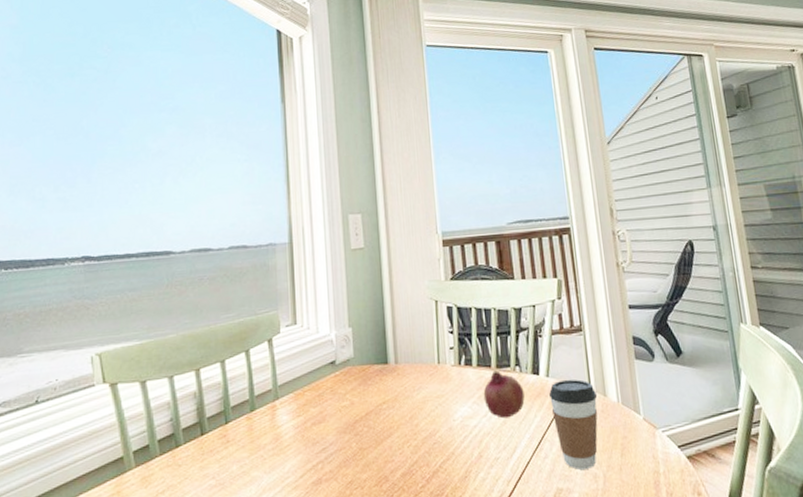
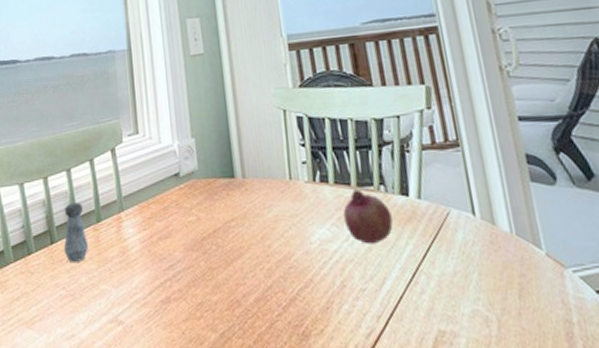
salt shaker: none [214,392,240,452] -> present [63,202,88,262]
coffee cup: present [549,379,598,470] -> none [422,202,488,310]

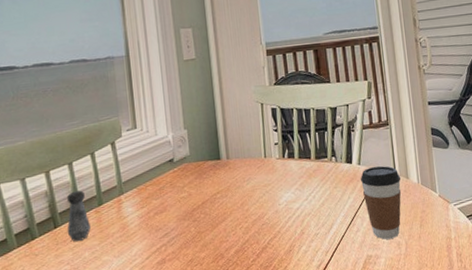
fruit: present [343,189,393,244] -> none [304,161,340,201]
coffee cup: none [422,202,488,310] -> present [361,166,402,240]

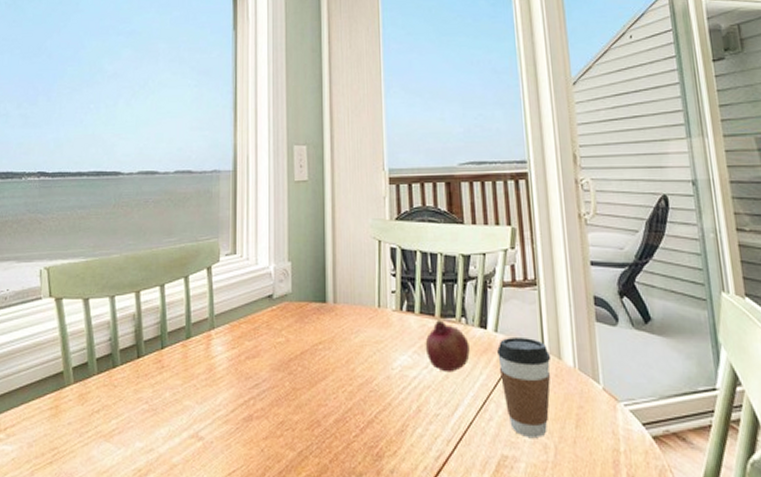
salt shaker: present [67,190,91,242] -> none [150,318,175,377]
fruit: none [304,161,340,201] -> present [425,320,470,373]

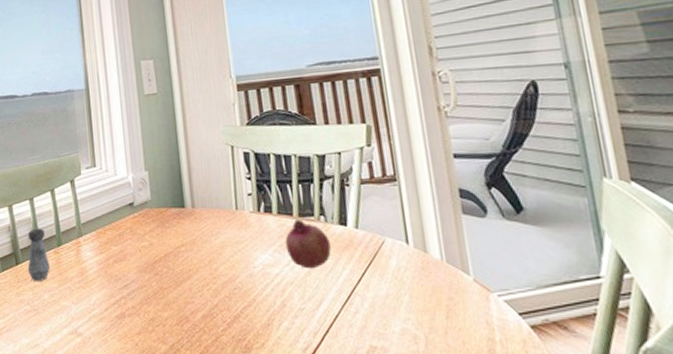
salt shaker: none [150,318,175,377] -> present [27,228,50,281]
coffee cup: present [497,336,552,437] -> none [359,232,418,328]

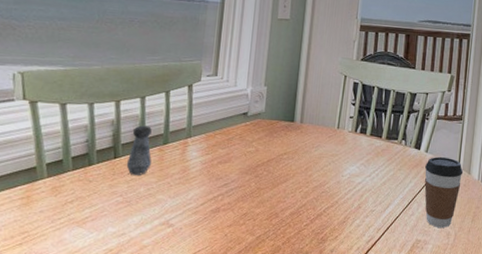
fruit: present [285,219,332,269] -> none [370,141,405,180]
coffee cup: none [359,232,418,328] -> present [424,156,464,228]

